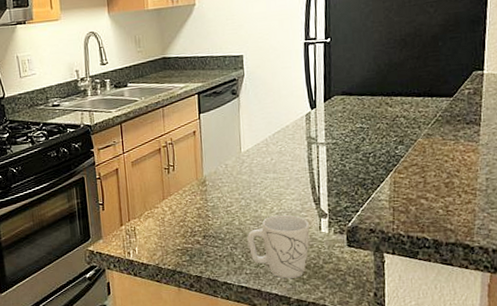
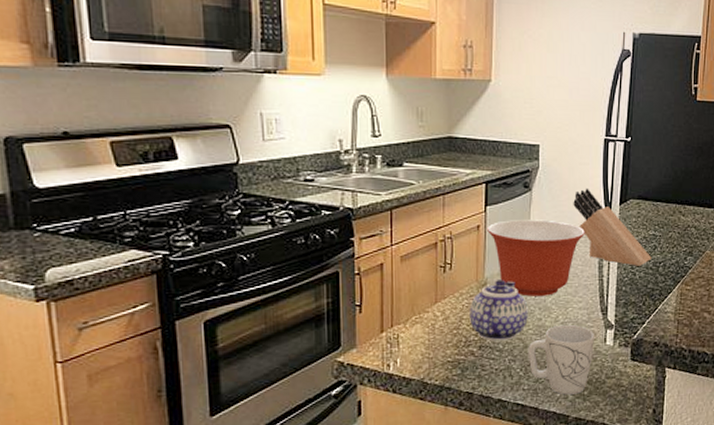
teapot: none [192,177,245,231] -> present [469,280,528,341]
mixing bowl: none [202,121,292,191] -> present [487,220,585,297]
knife block: none [278,89,361,158] -> present [573,188,652,266]

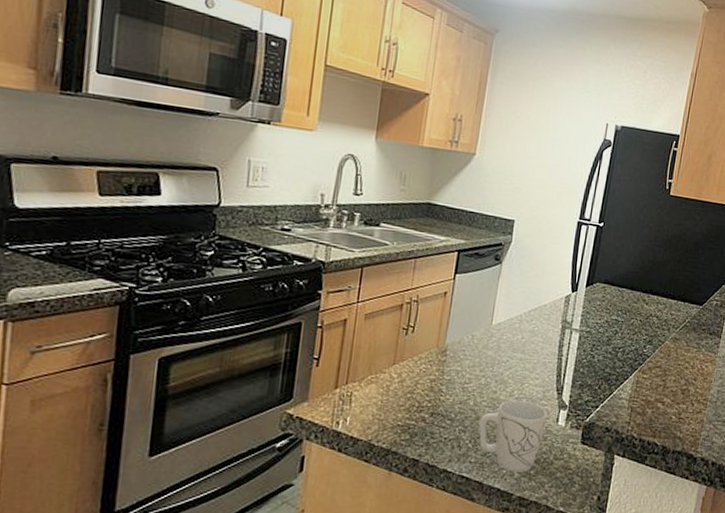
teapot: present [469,280,528,341] -> none [425,348,485,410]
mixing bowl: present [487,220,585,297] -> none [454,290,549,369]
knife block: present [573,188,652,266] -> none [540,267,612,349]

